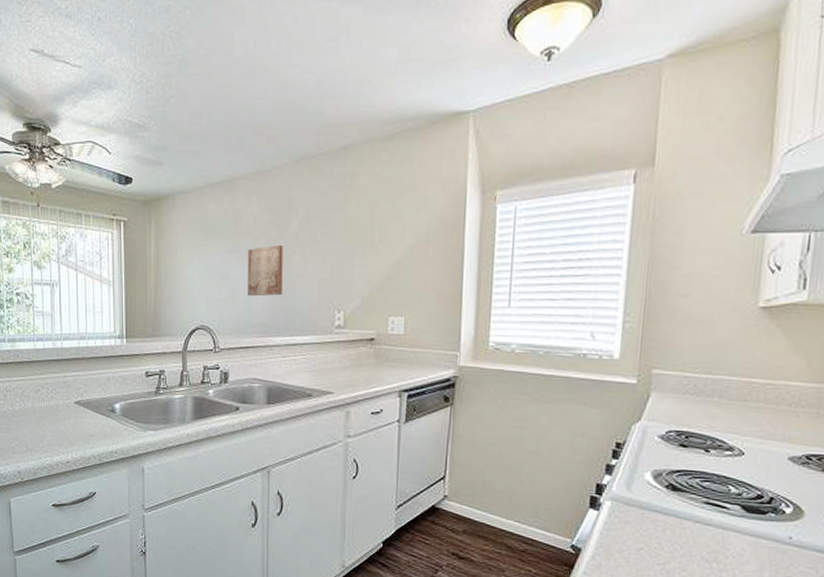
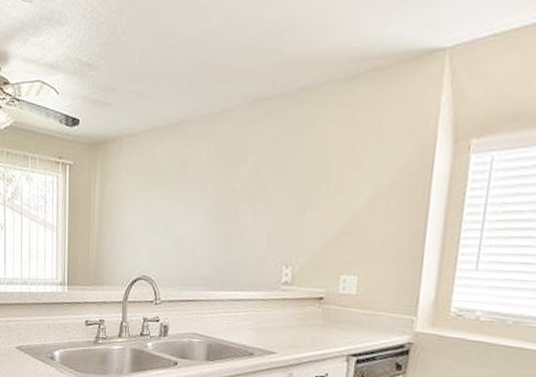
wall art: present [247,245,283,297] -> none [191,194,231,248]

